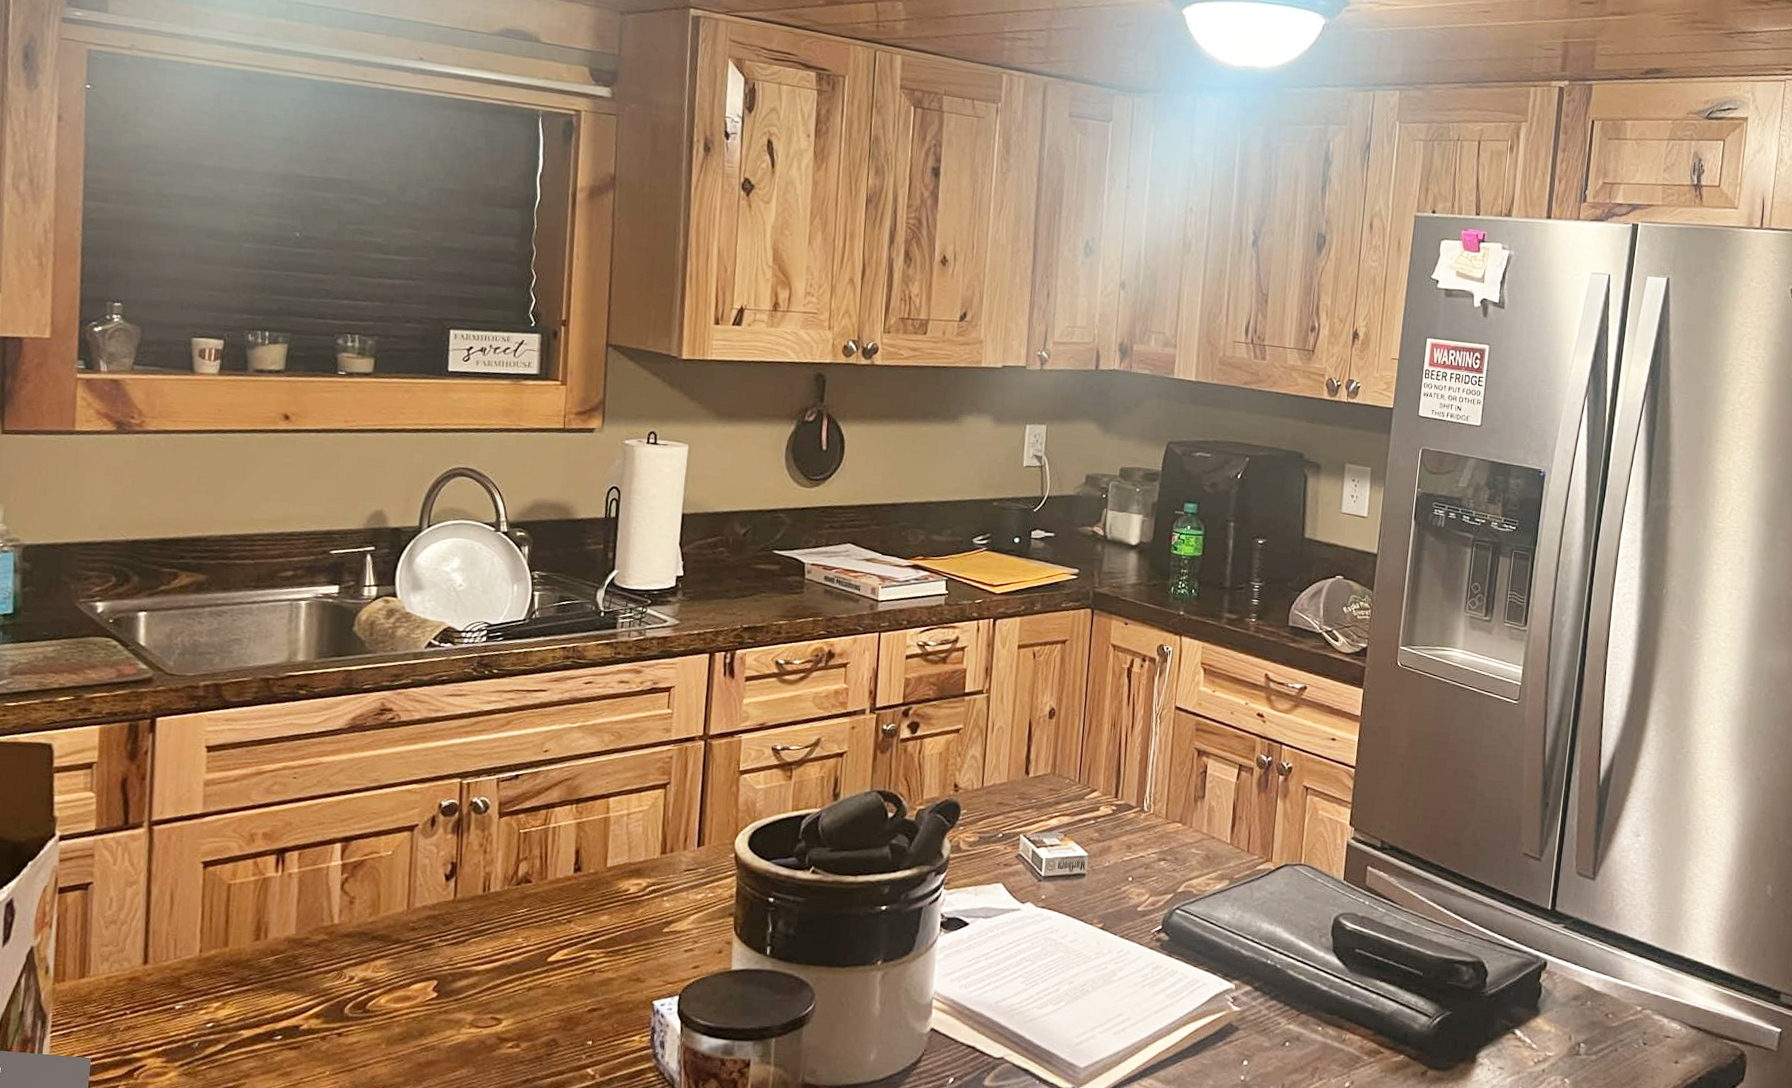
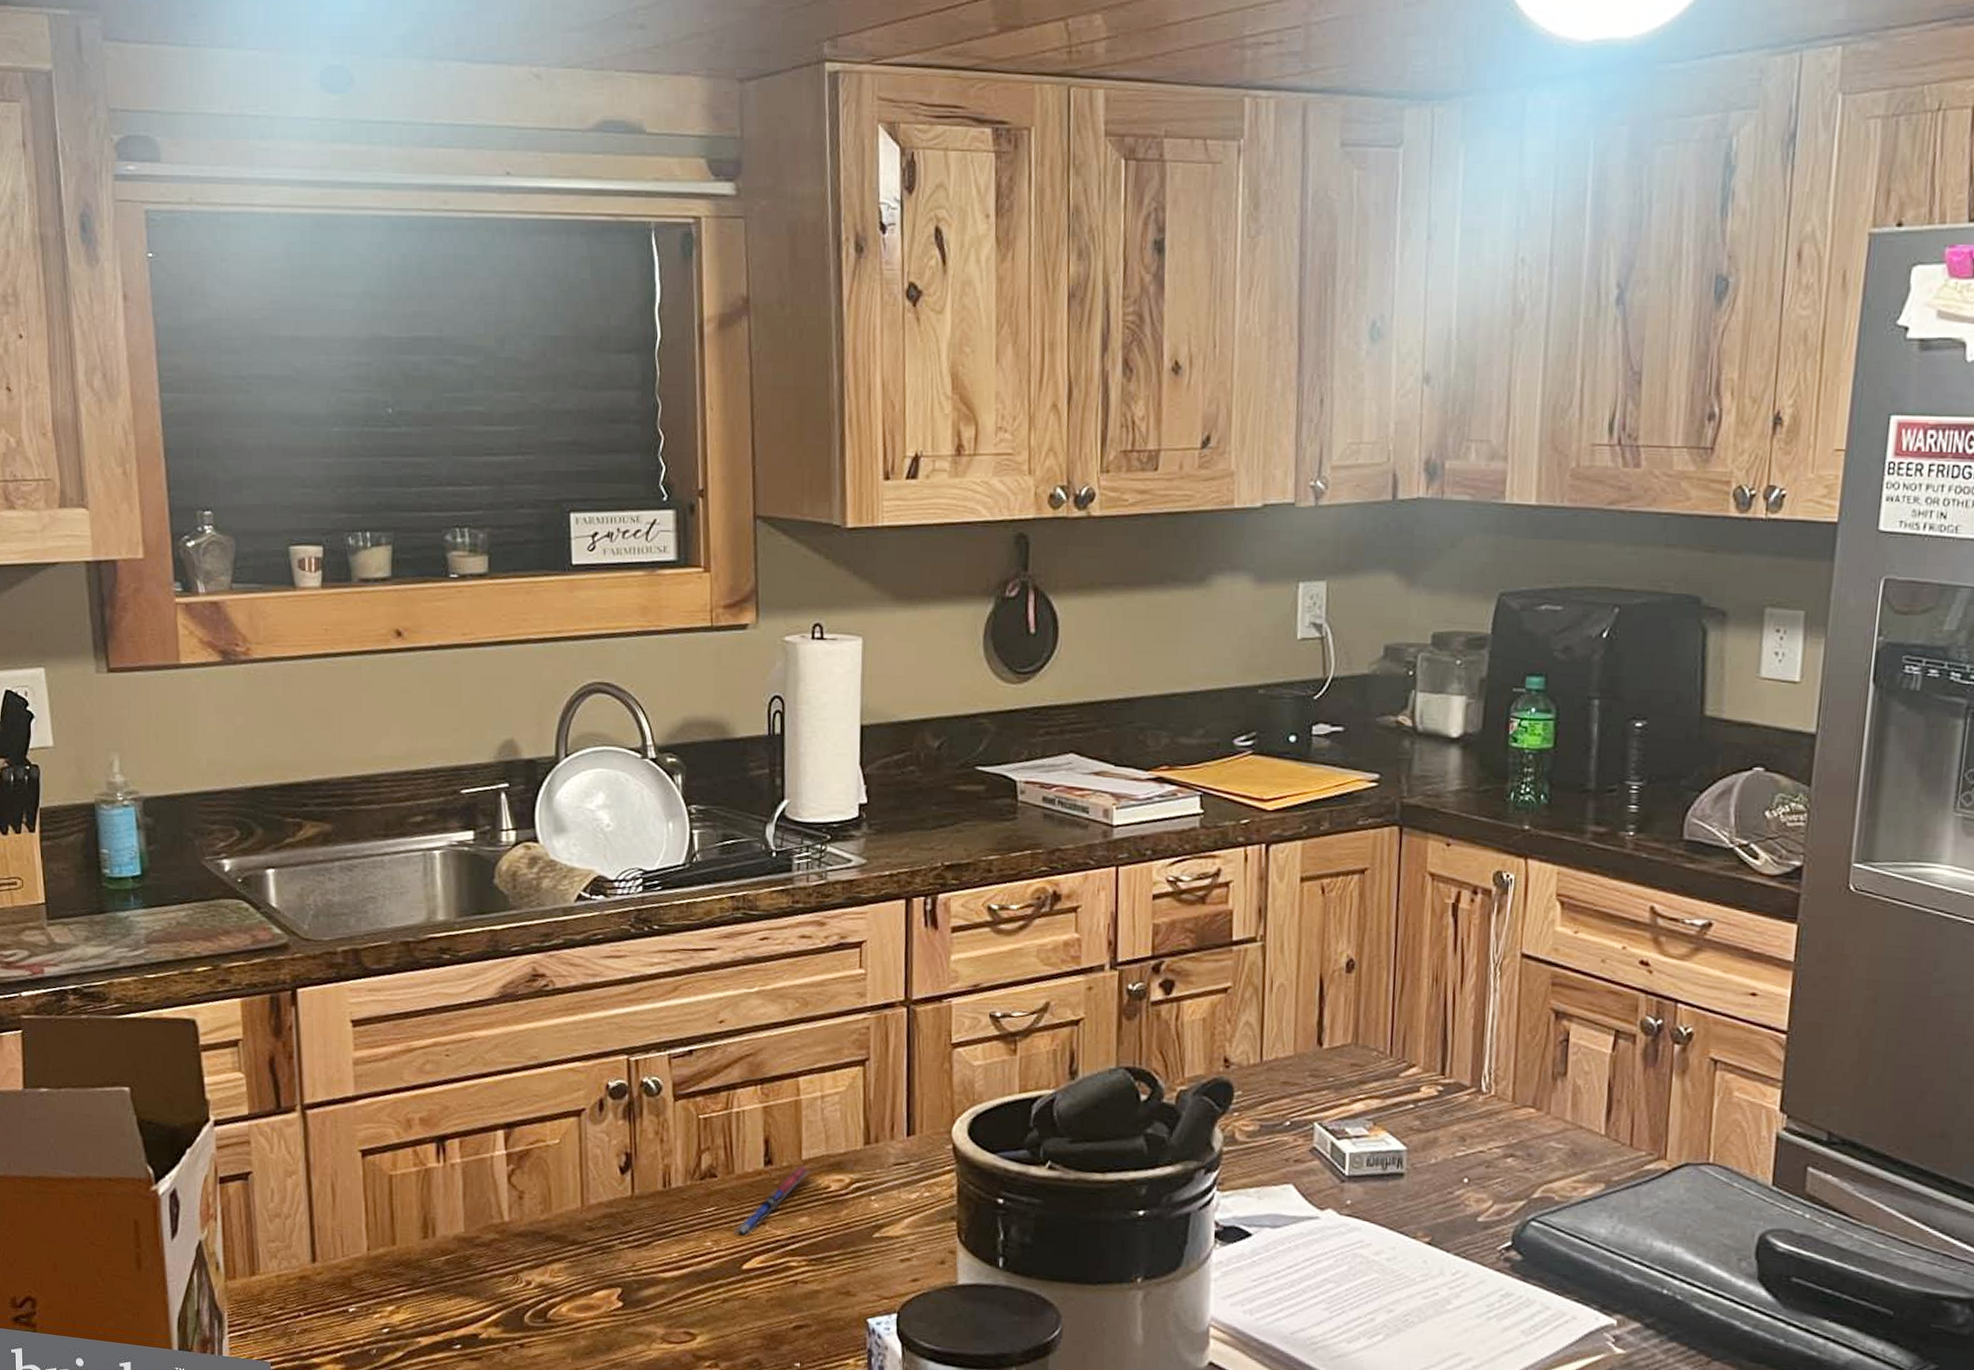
pen: none [543,872,613,932] -> present [734,1165,810,1235]

